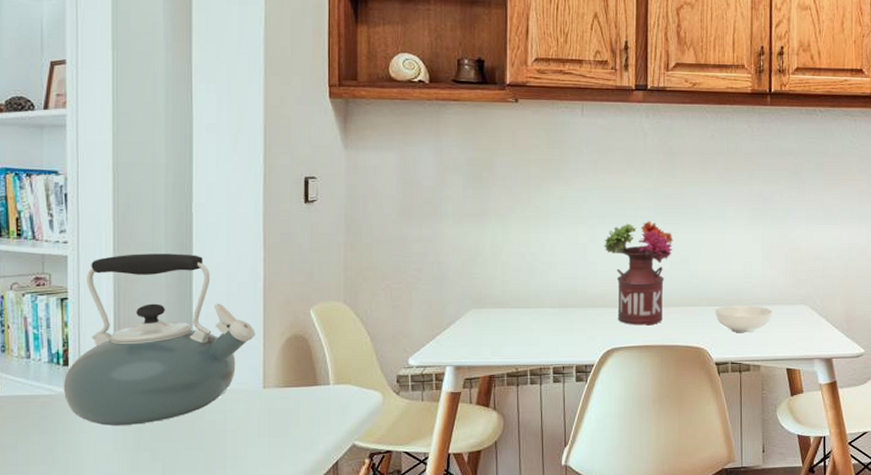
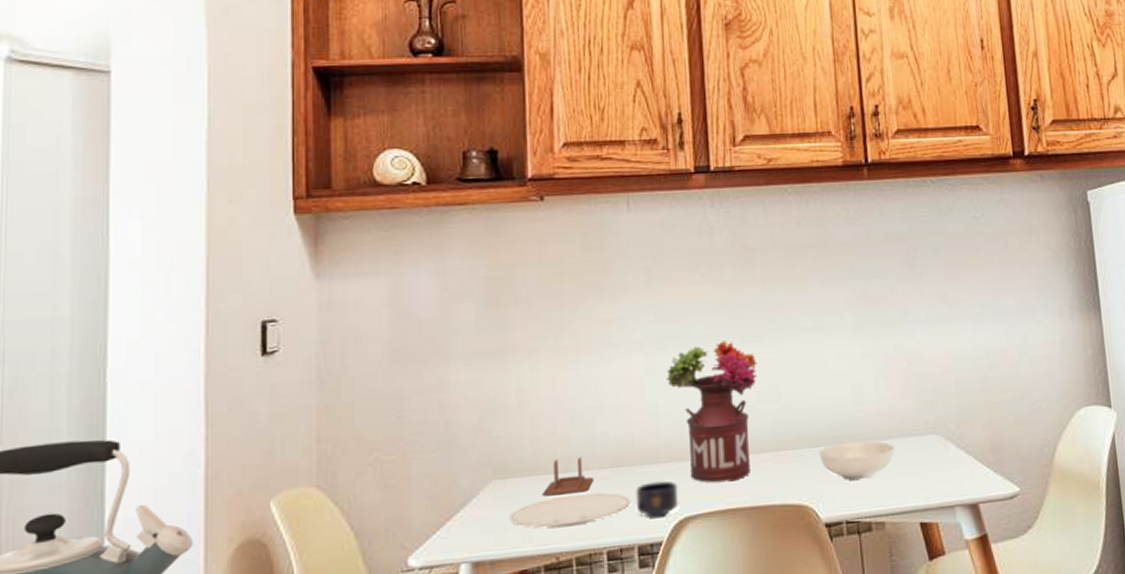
plate: none [482,325,573,347] -> present [509,492,631,528]
napkin holder: none [508,298,545,324] -> present [543,457,593,496]
mug: none [576,320,608,346] -> present [635,480,679,517]

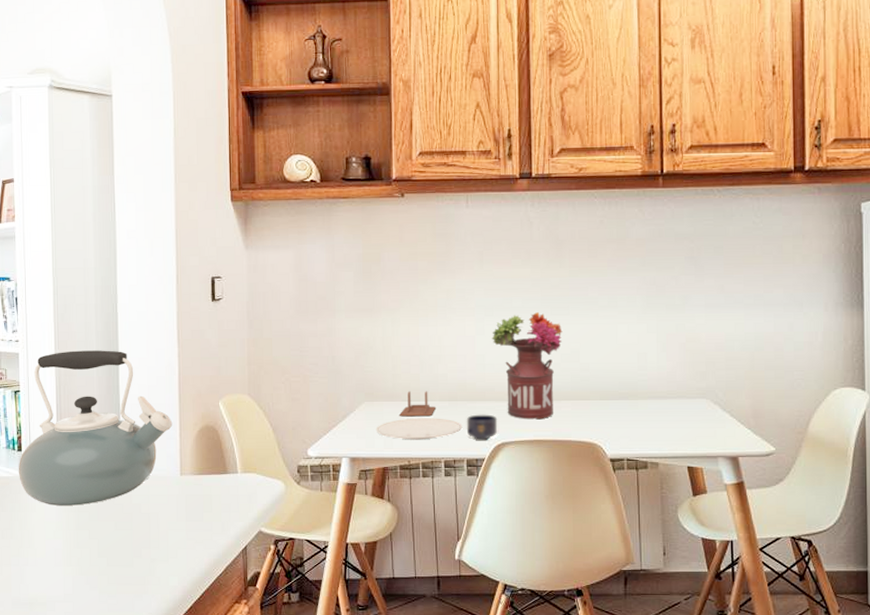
bowl: present [819,441,895,481] -> none [608,399,671,429]

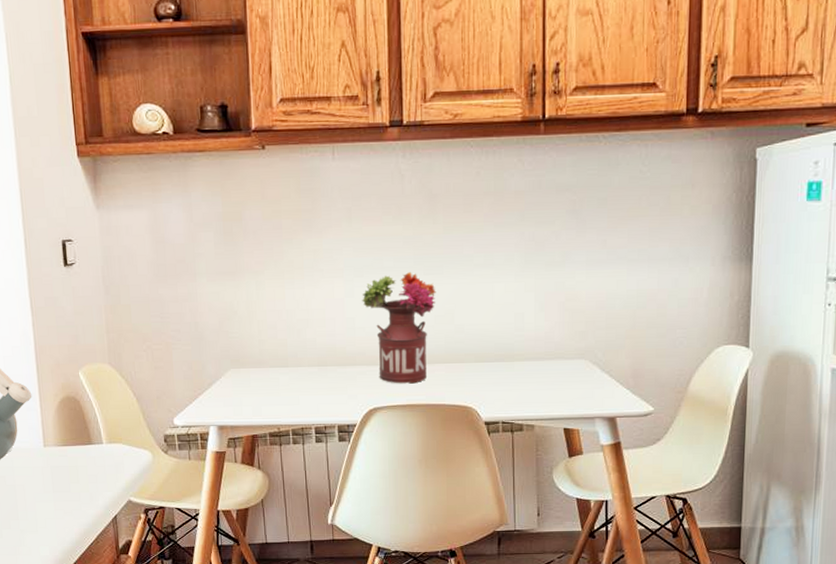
plate: present [376,418,463,440] -> none [243,384,333,407]
napkin holder: present [400,391,435,417] -> none [267,356,305,384]
mug: present [466,414,498,440] -> none [336,379,370,405]

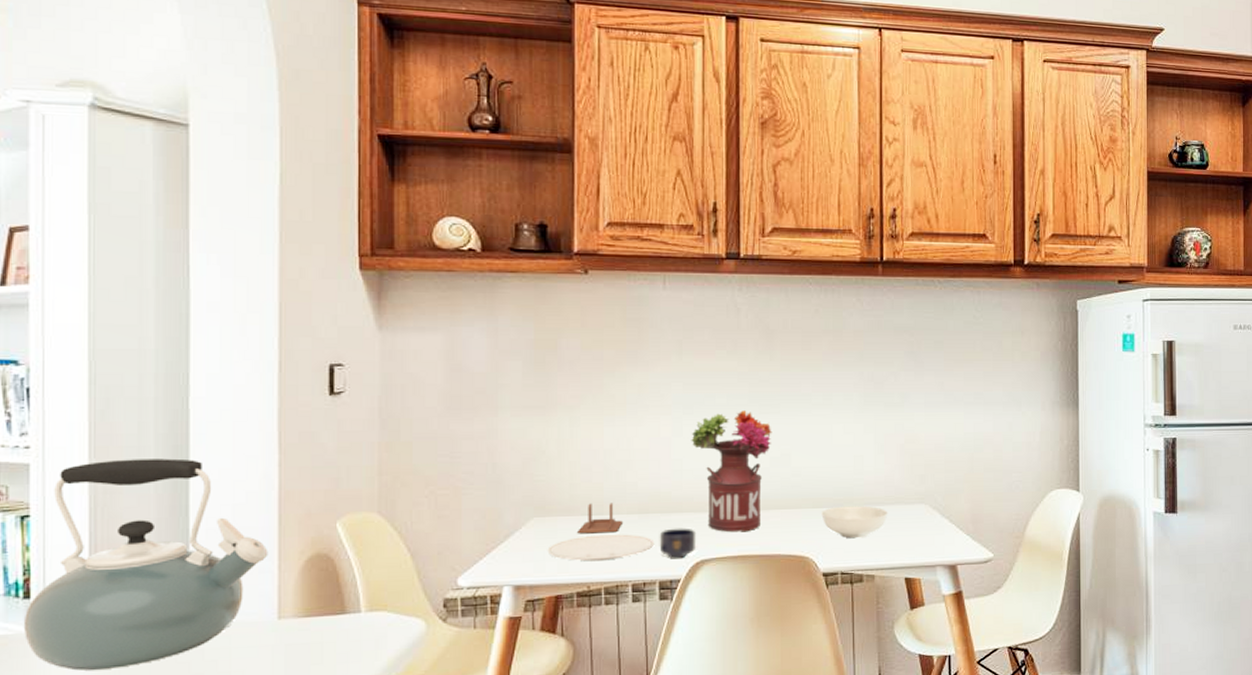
plate: none [243,384,333,407] -> present [547,534,655,562]
napkin holder: none [267,356,305,384] -> present [578,503,622,534]
mug: none [336,379,370,405] -> present [659,528,697,558]
bowl: none [483,360,548,391] -> present [821,506,888,539]

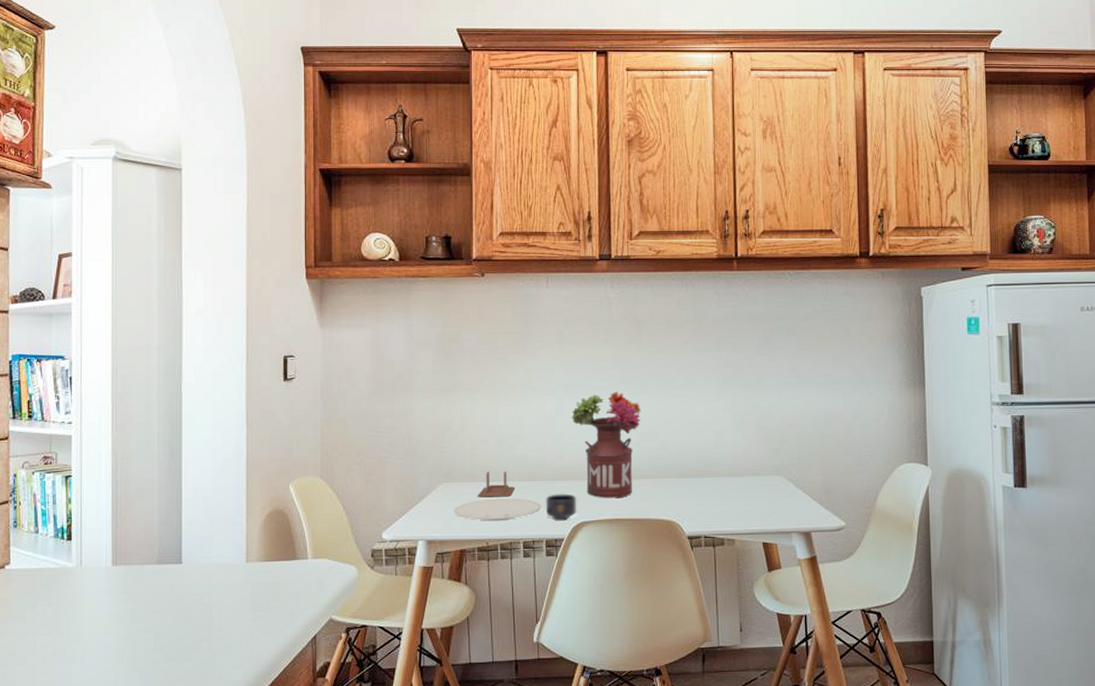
kettle: present [23,458,268,671] -> none [66,432,239,598]
bowl: present [821,506,888,539] -> none [686,476,746,506]

